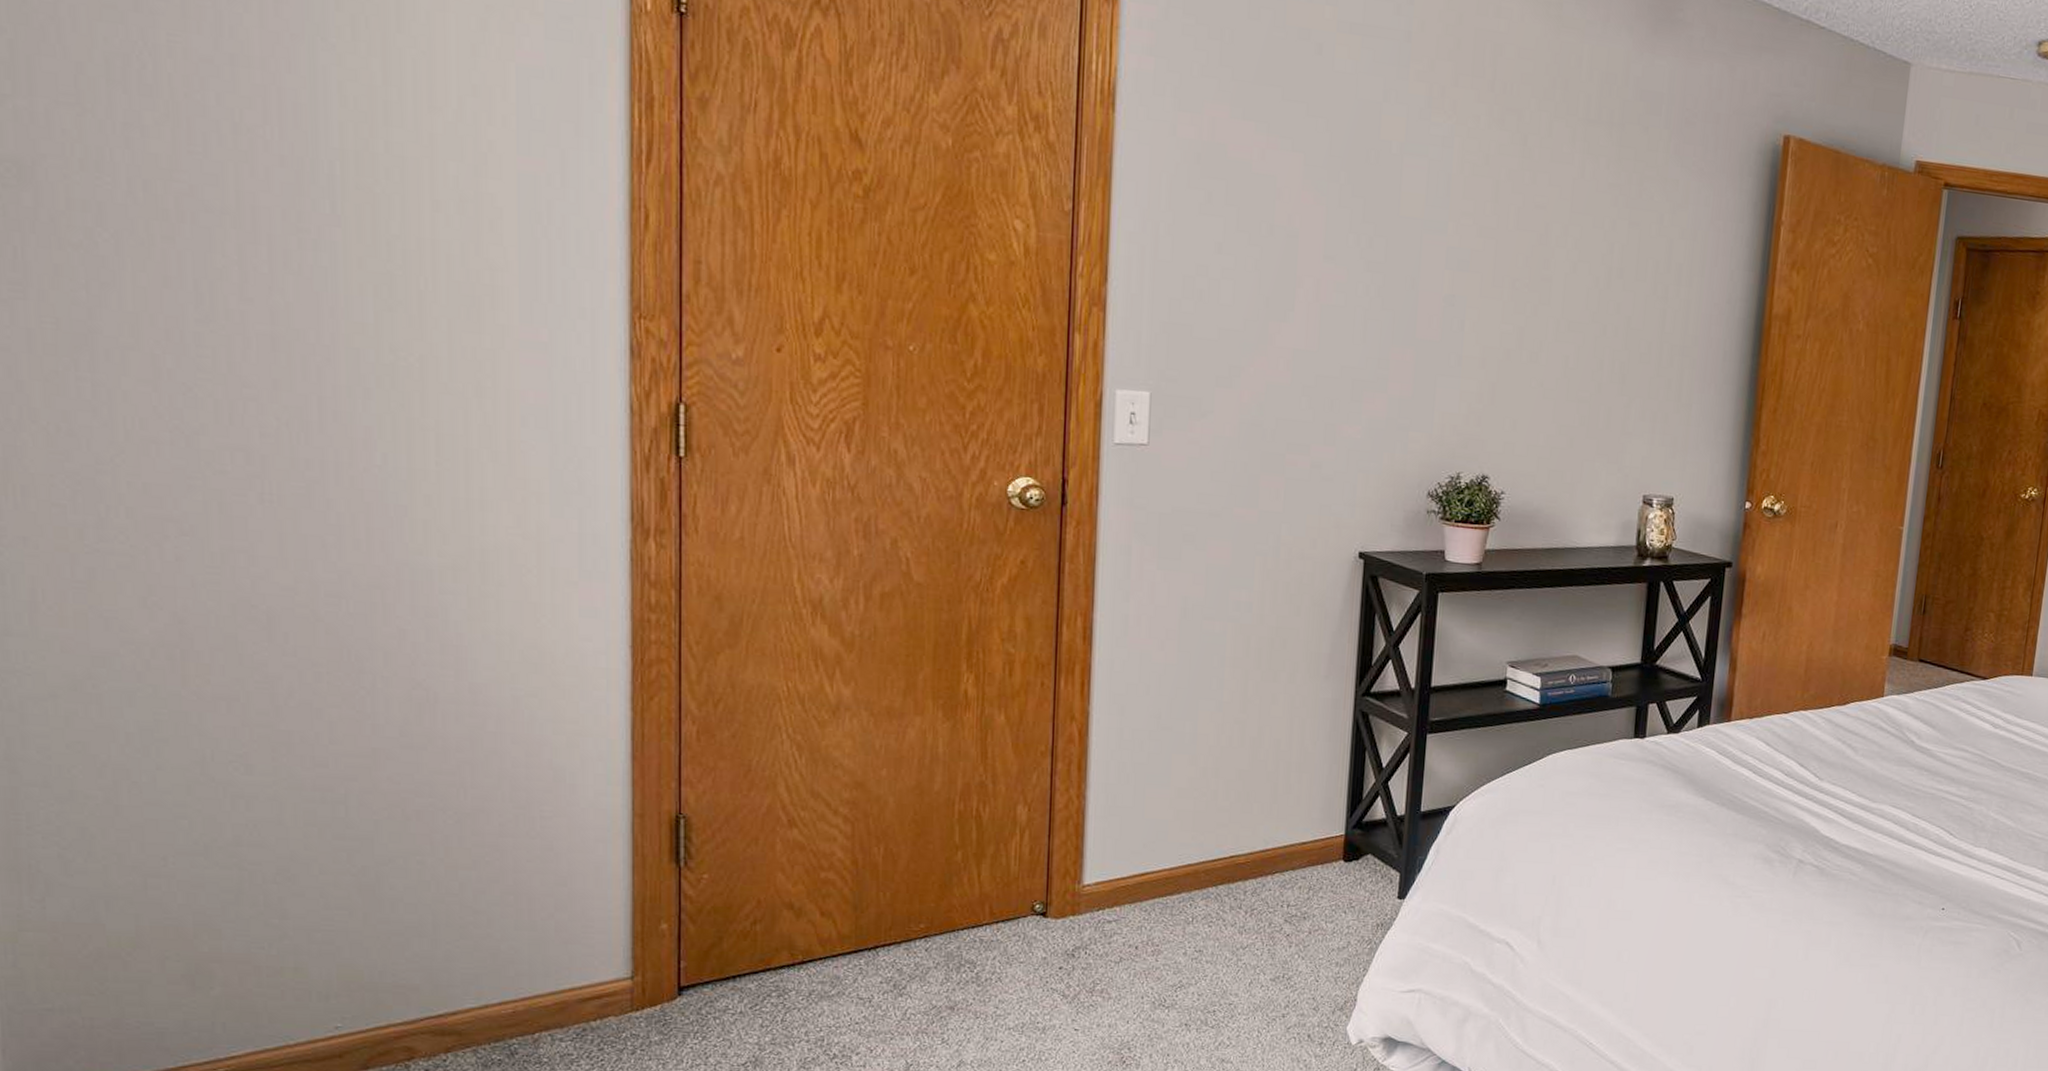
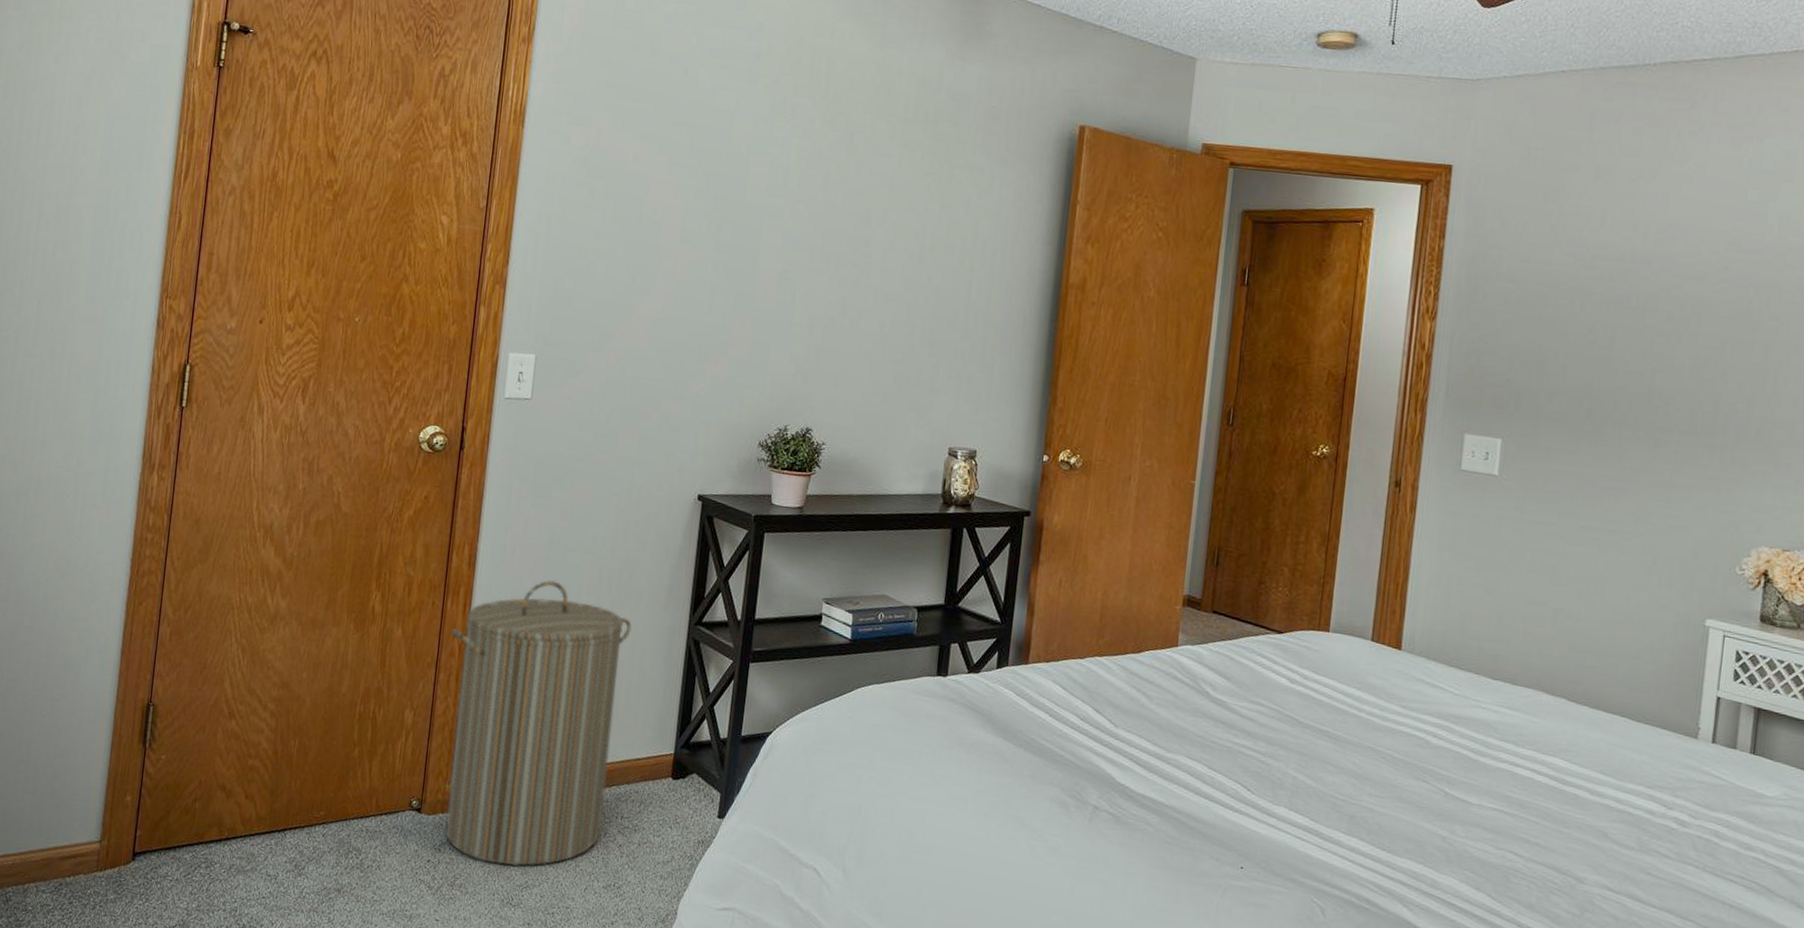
laundry hamper: none [1067,653,1288,966] -> present [445,580,632,867]

